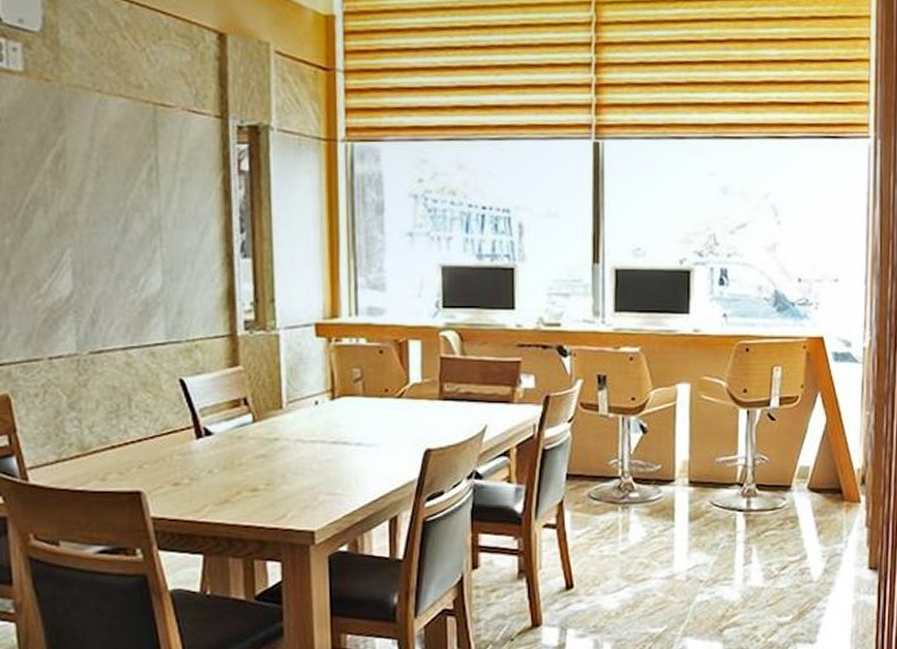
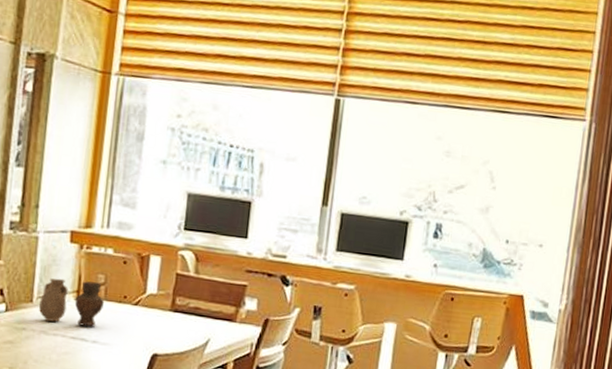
vase: none [291,378,363,428] -> present [39,278,104,327]

